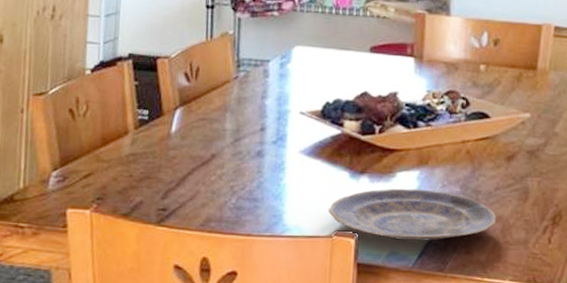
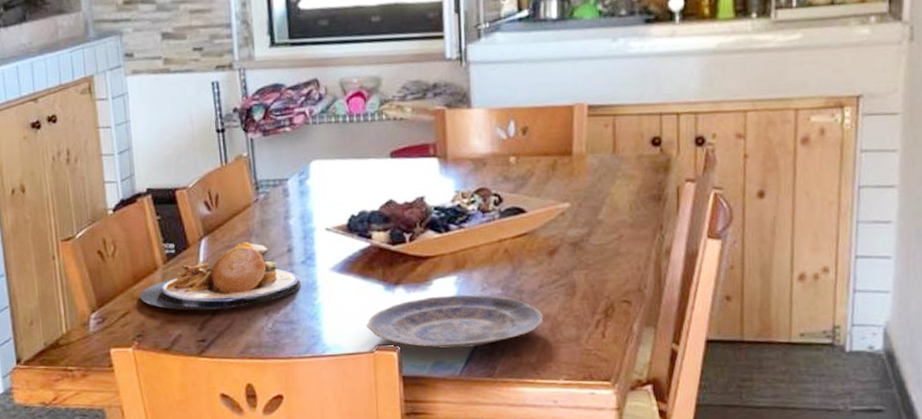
plate: none [105,116,270,180] -> present [140,242,302,311]

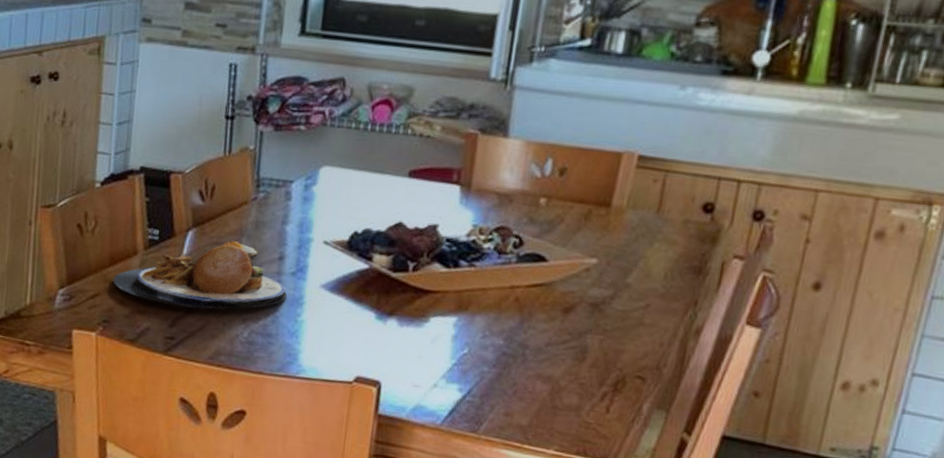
plate: present [367,294,544,349] -> none [349,334,545,398]

